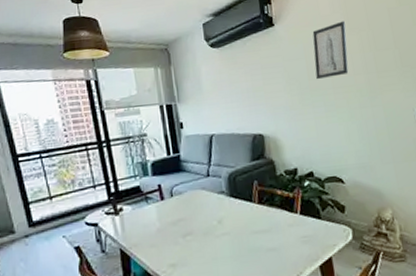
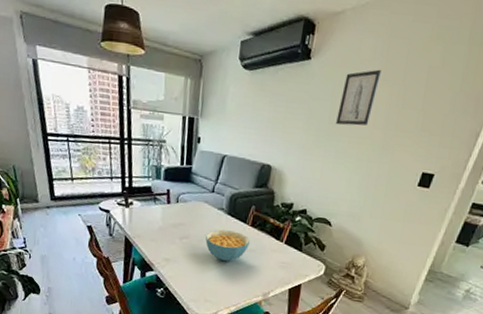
cereal bowl: none [210,213,263,252] -> present [205,229,251,262]

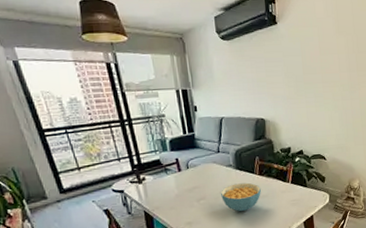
wall art: present [336,69,381,126] -> none [308,24,336,75]

